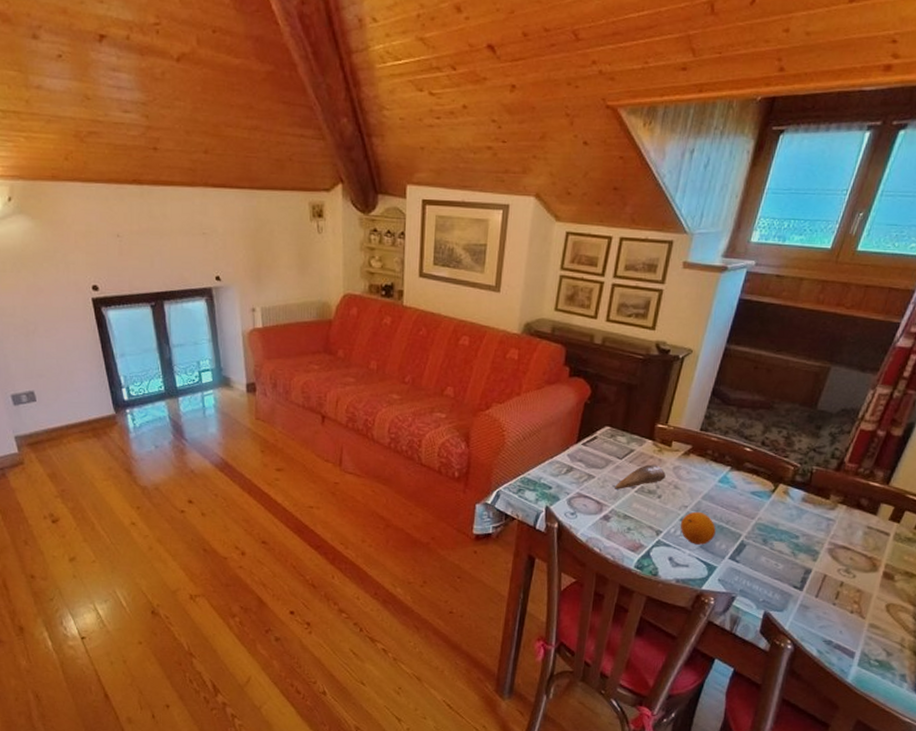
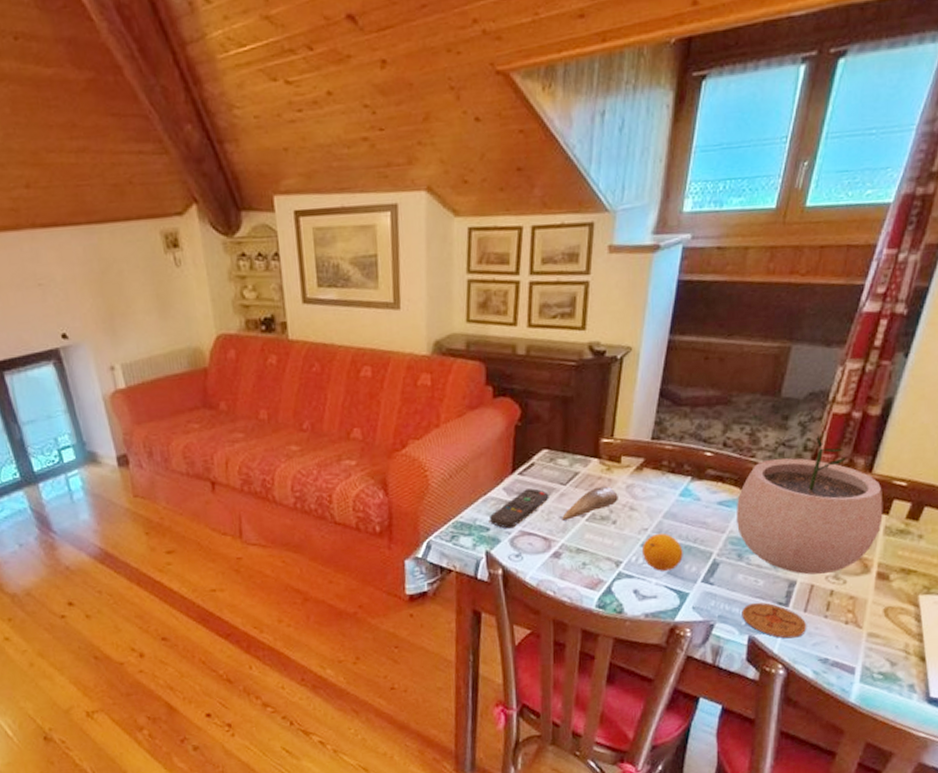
remote control: none [553,458,606,490] -> present [490,488,549,529]
coaster: none [760,584,817,619] -> present [742,602,807,639]
plant pot: none [765,445,896,567] -> present [736,434,883,575]

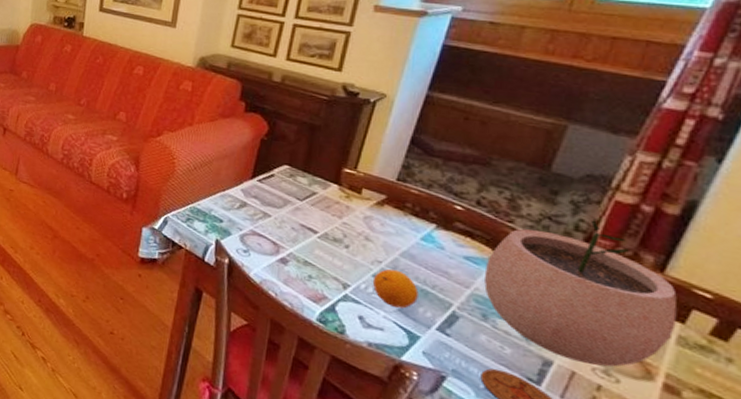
remote control: present [490,488,549,529] -> none [224,195,285,226]
animal claw: present [562,486,618,521] -> none [294,210,355,233]

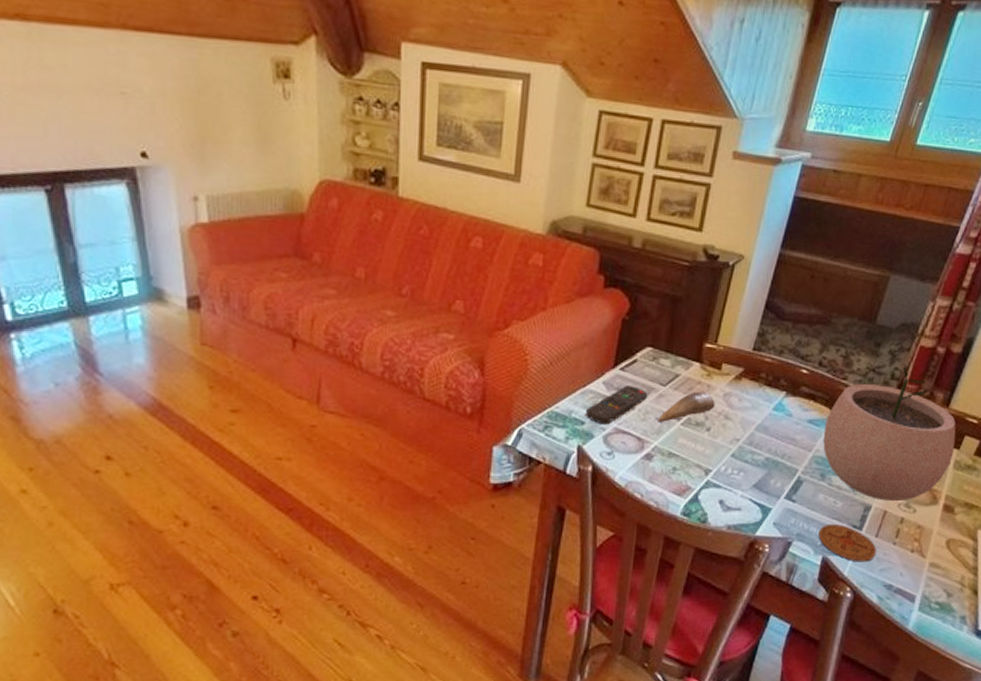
remote control: none [224,195,285,226] -> present [586,386,648,425]
animal claw: none [294,210,355,233] -> present [658,391,715,422]
fruit: present [372,268,419,308] -> none [731,445,771,484]

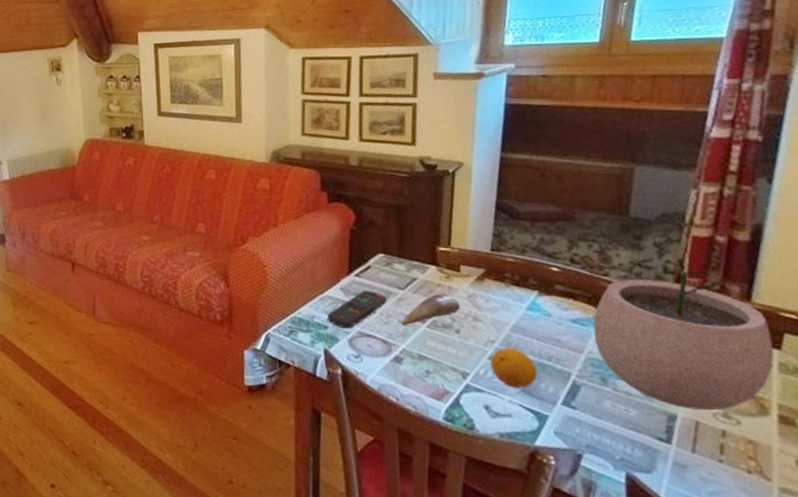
fruit: none [731,445,771,484] -> present [489,347,538,388]
coaster: present [818,524,877,562] -> none [614,436,699,482]

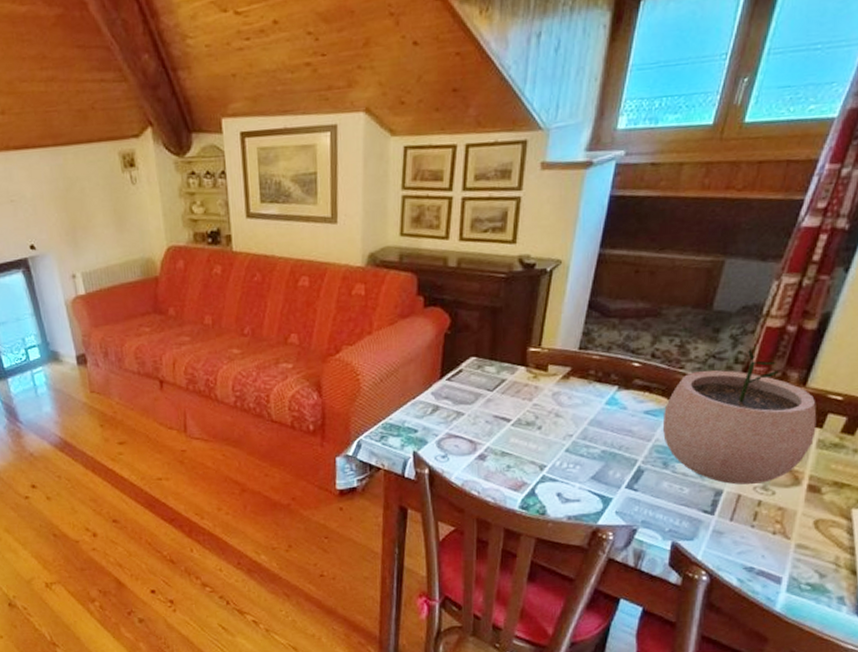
remote control: present [327,291,388,329] -> none [418,393,476,431]
animal claw: present [401,294,460,325] -> none [488,393,544,425]
fruit: present [489,347,538,388] -> none [566,439,608,476]

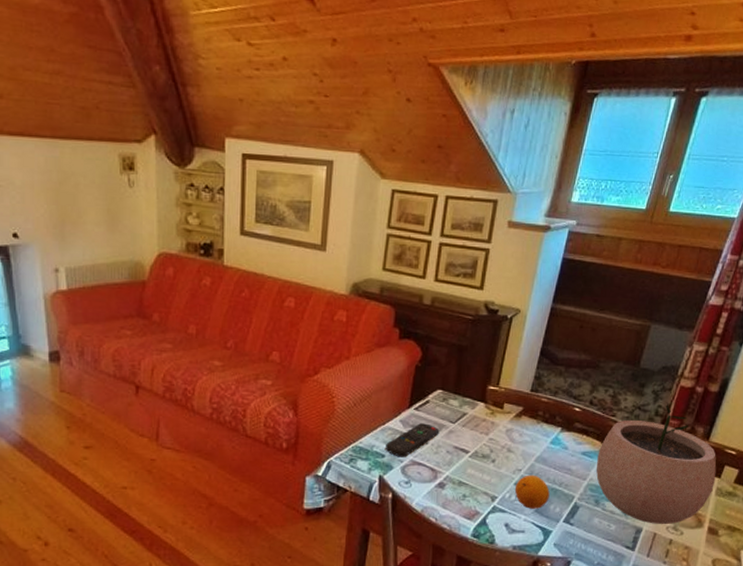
remote control: none [418,393,476,431] -> present [386,423,440,457]
fruit: none [566,439,608,476] -> present [514,475,550,509]

